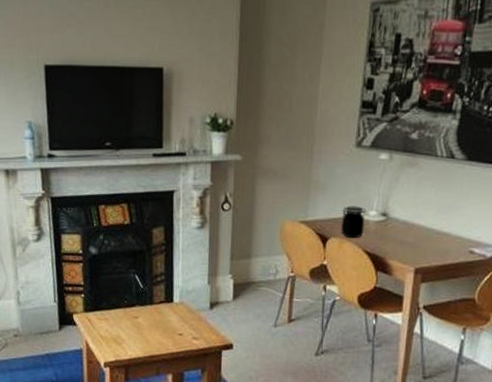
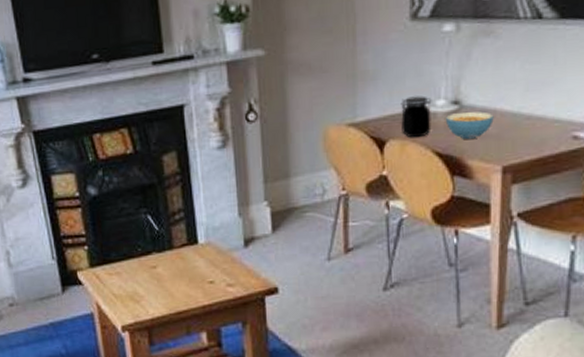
cereal bowl: none [376,223,412,245] -> present [446,111,494,140]

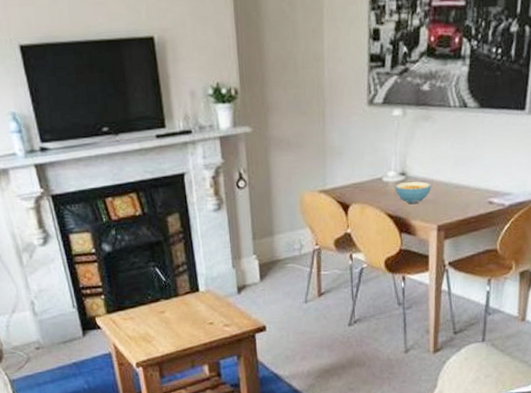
jar: present [401,96,432,138] -> none [361,168,385,203]

